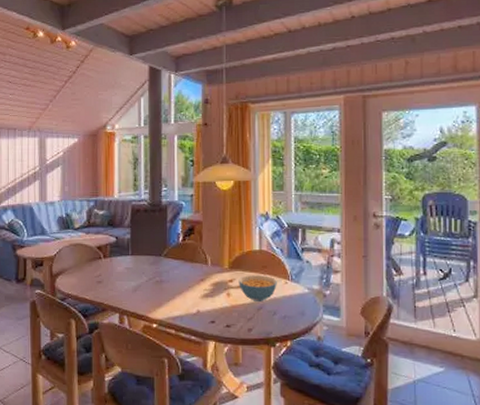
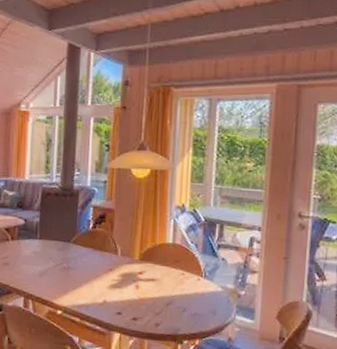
cereal bowl: present [238,275,277,301] -> none [148,268,189,297]

